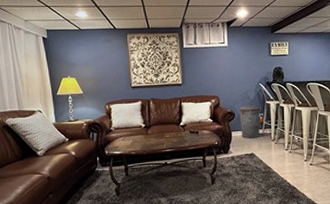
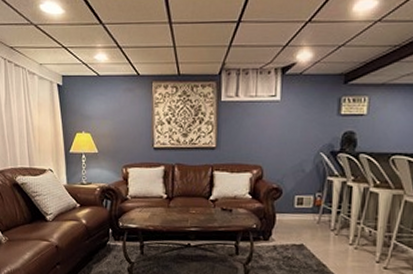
trash can: present [239,103,260,139] -> none [288,178,318,225]

